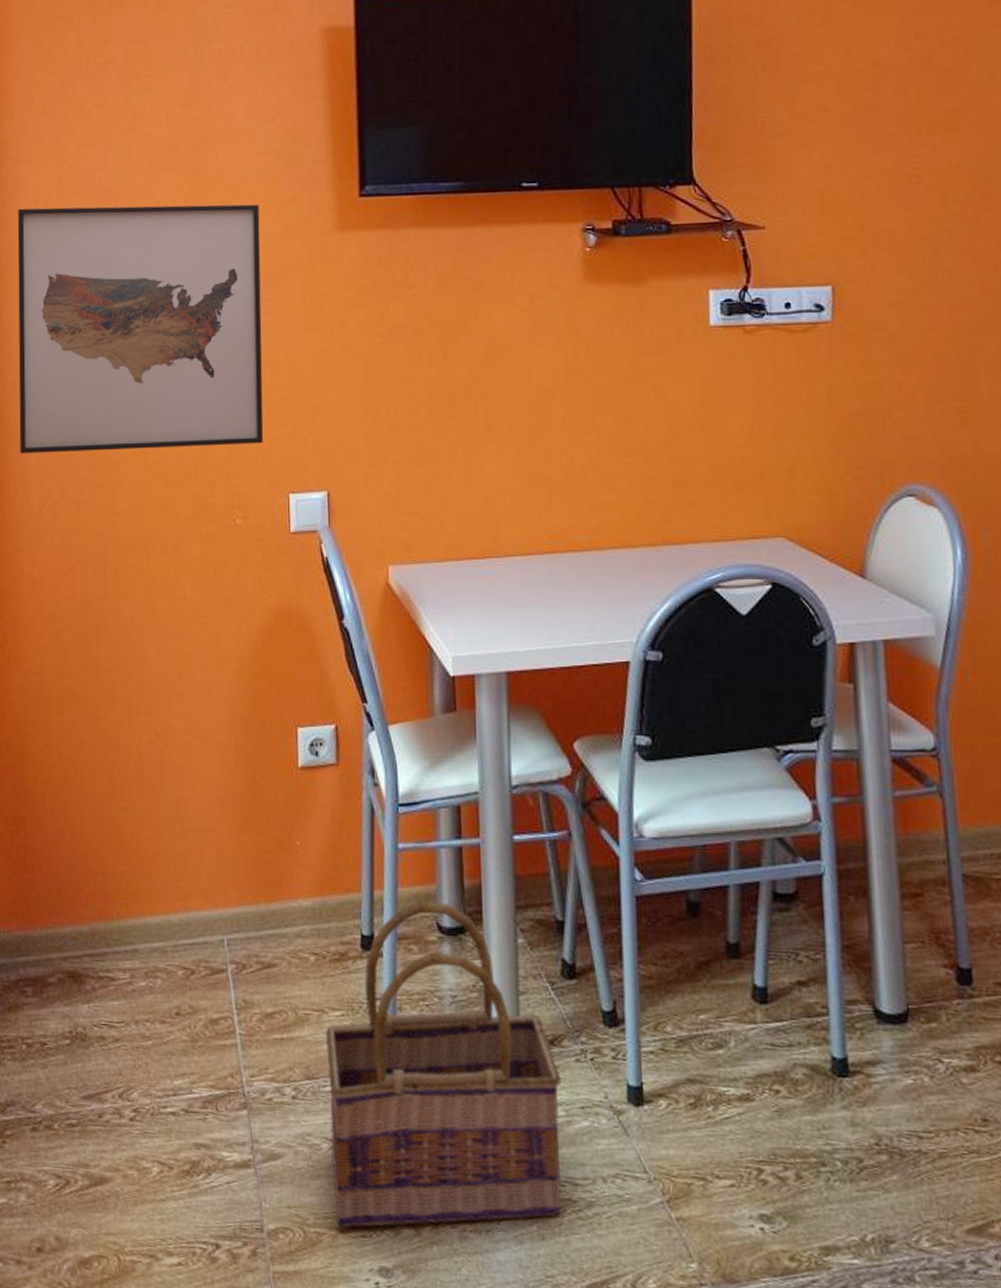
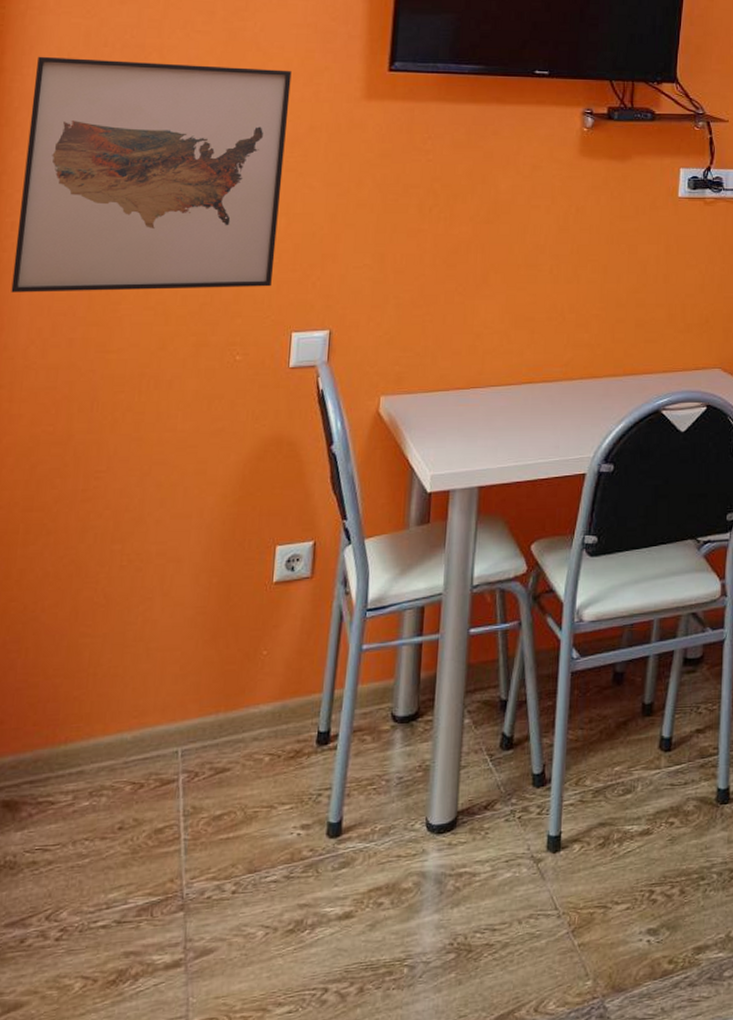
basket: present [326,900,562,1228] -> none [264,694,491,1007]

